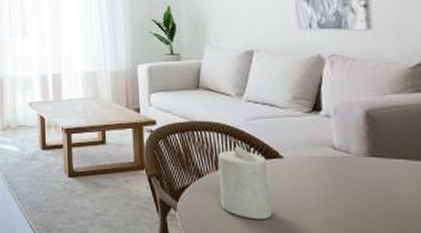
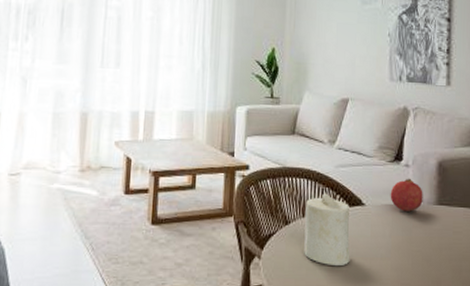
fruit: none [311,129,351,164] -> present [390,178,423,212]

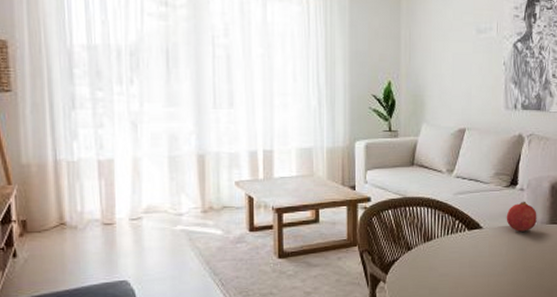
candle: present [304,192,350,267] -> none [426,218,470,285]

